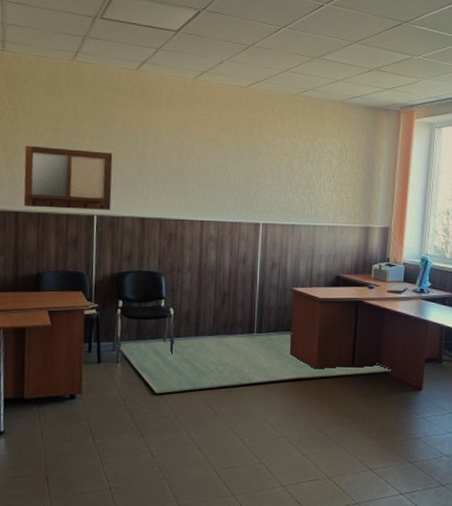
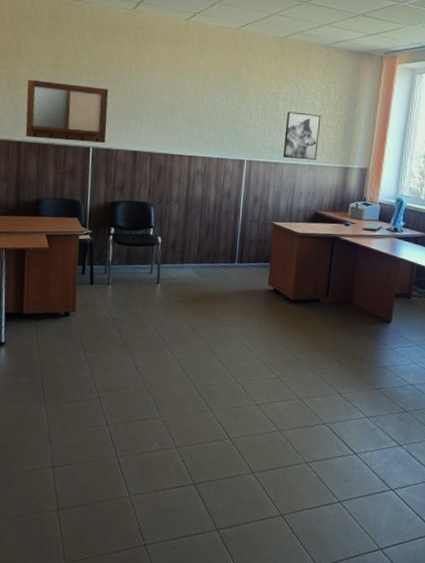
rug: present [117,333,391,394] -> none [109,264,363,315]
wall art: none [301,171,339,221] -> present [283,111,321,161]

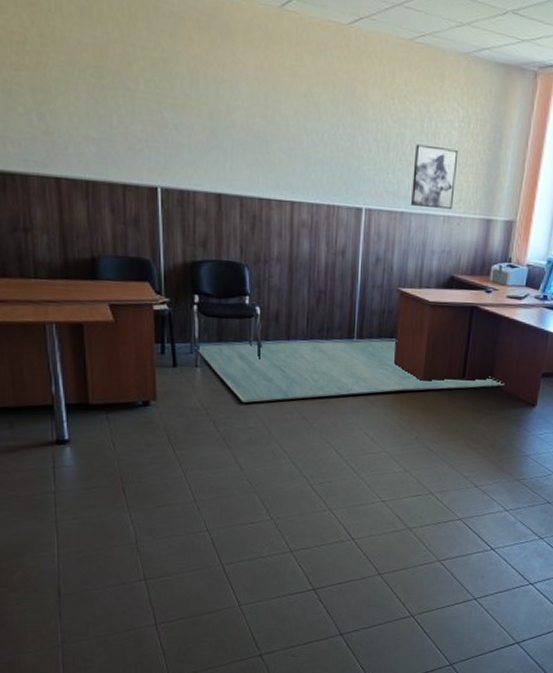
writing board: present [25,79,109,143] -> none [60,87,178,182]
rug: none [109,264,363,315] -> present [195,340,505,403]

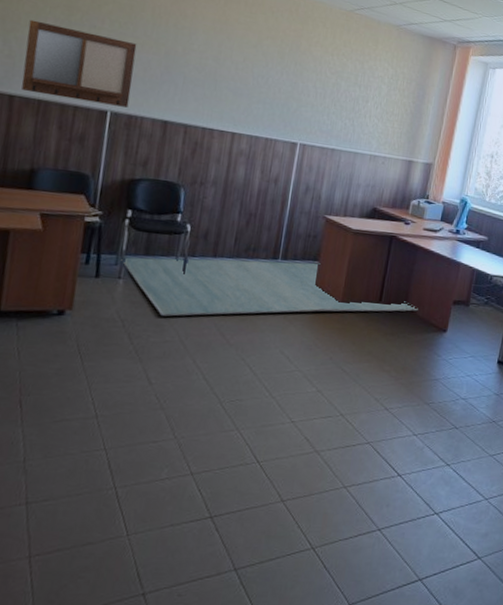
writing board: none [60,87,178,182] -> present [21,19,137,108]
wall art: present [411,144,459,210] -> none [342,93,387,151]

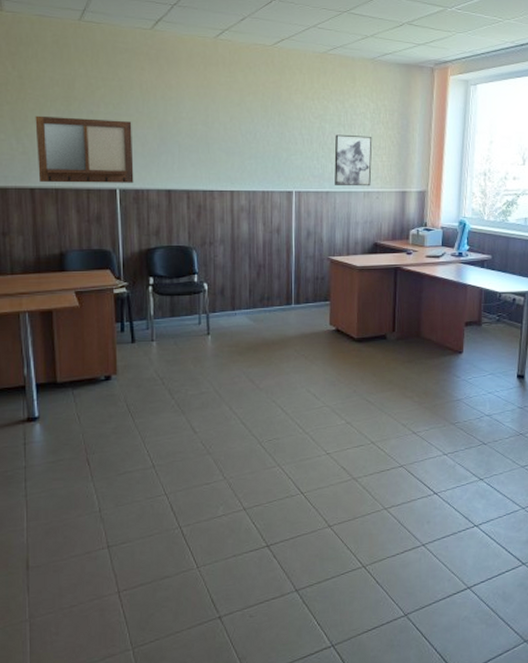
rug: present [121,257,418,317] -> none [151,303,431,370]
wall art: none [342,93,387,151] -> present [334,134,373,186]

